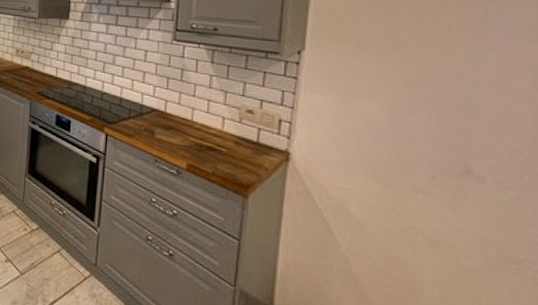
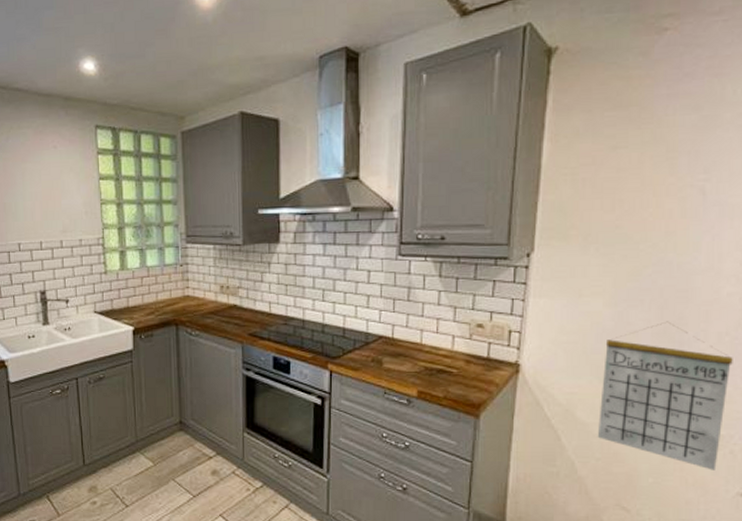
calendar: none [373,131,529,296] -> present [597,321,733,470]

